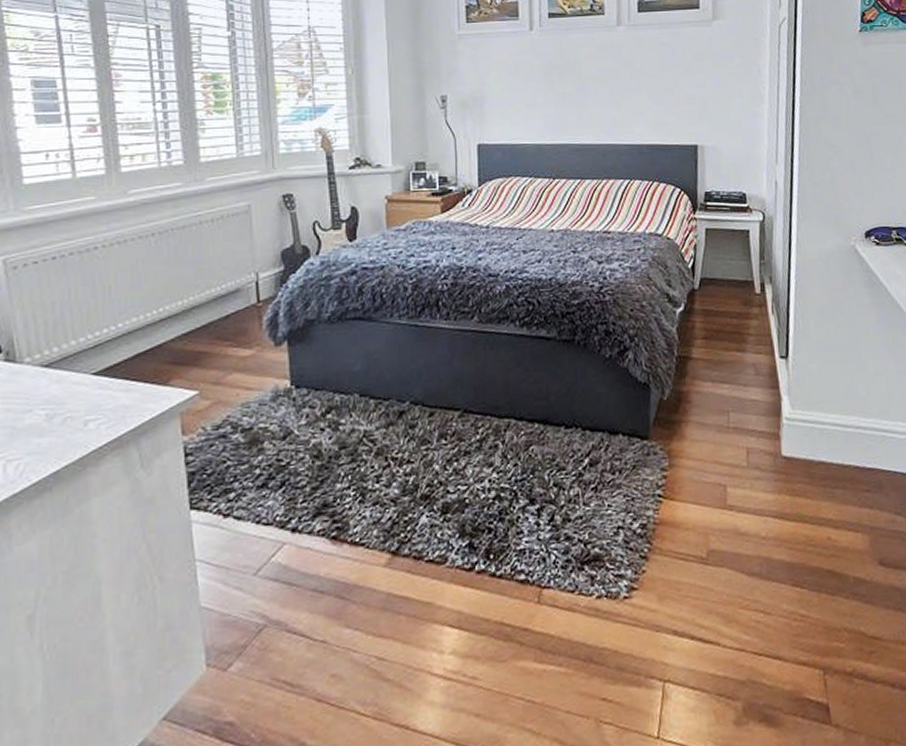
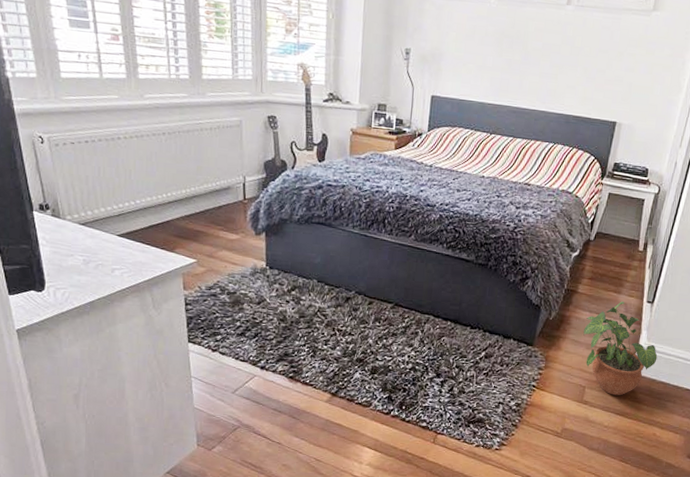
potted plant: none [709,361,809,492] -> present [583,301,658,396]

